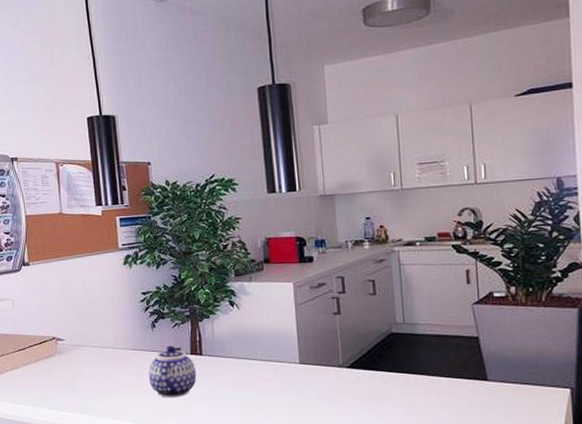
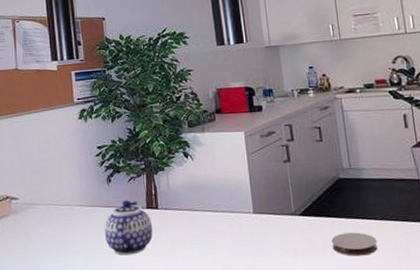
coaster: none [379,387,428,410] -> present [331,232,378,256]

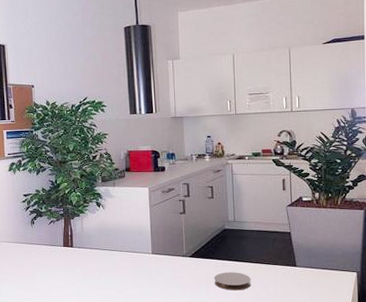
teapot: present [104,200,153,256] -> none [27,239,68,283]

